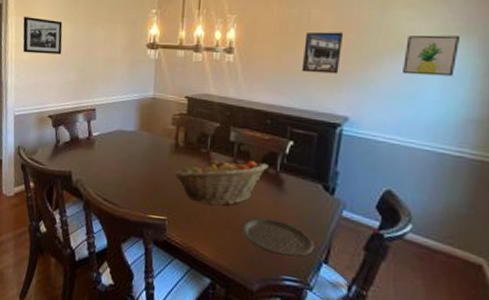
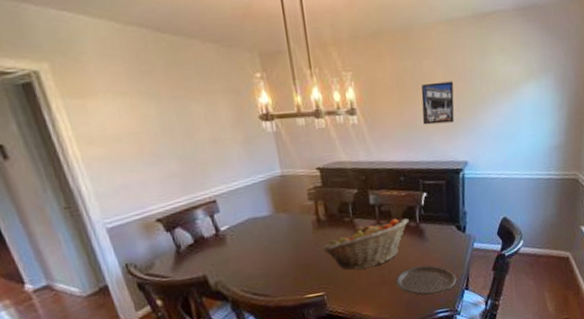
picture frame: present [22,16,63,55] -> none [76,96,151,147]
wall art: present [403,35,459,77] -> none [503,75,541,115]

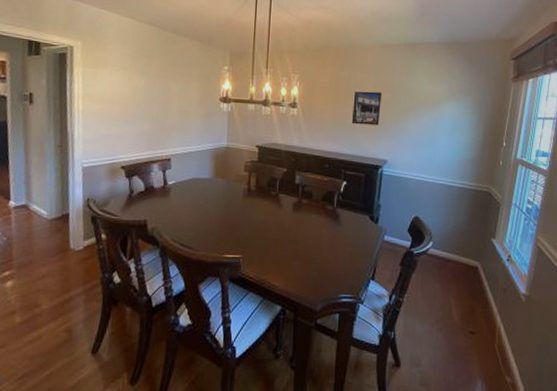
fruit basket: present [322,218,409,270] -> none [247,199,327,241]
plate: present [395,265,457,296] -> none [306,247,364,279]

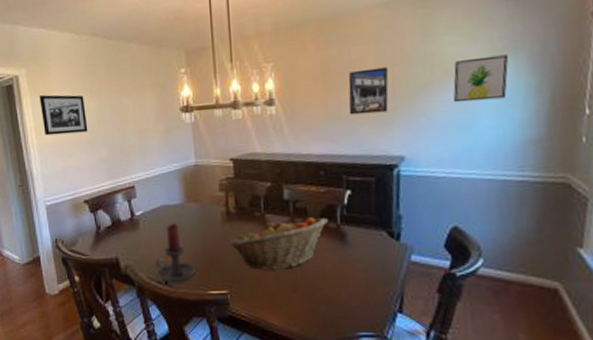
picture frame: none [91,67,135,106] -> present [39,94,88,136]
candle holder: none [181,194,216,246] -> present [156,223,196,283]
fruit basket: none [247,199,327,241] -> present [230,217,328,270]
wall art: none [424,96,460,128] -> present [453,54,508,103]

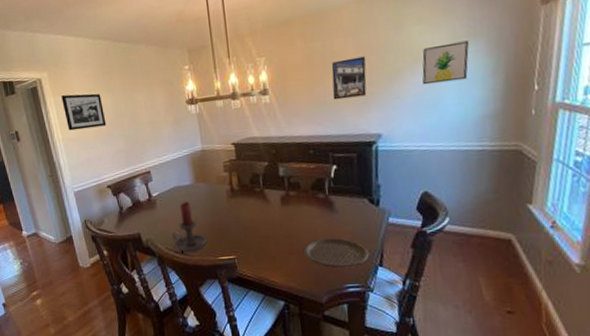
fruit basket: present [230,217,328,270] -> none [235,190,318,237]
plate: none [308,275,387,313] -> present [303,237,370,269]

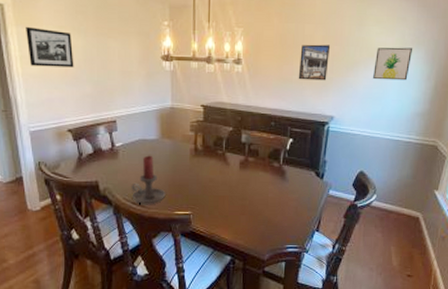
plate: present [303,237,370,269] -> none [253,202,310,231]

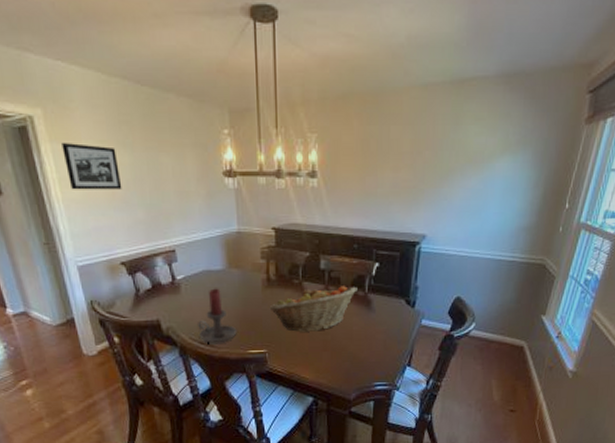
fruit basket: none [195,158,274,197] -> present [269,286,358,332]
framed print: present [298,44,331,81] -> none [383,150,421,194]
wall art: present [373,47,412,81] -> none [471,149,517,190]

